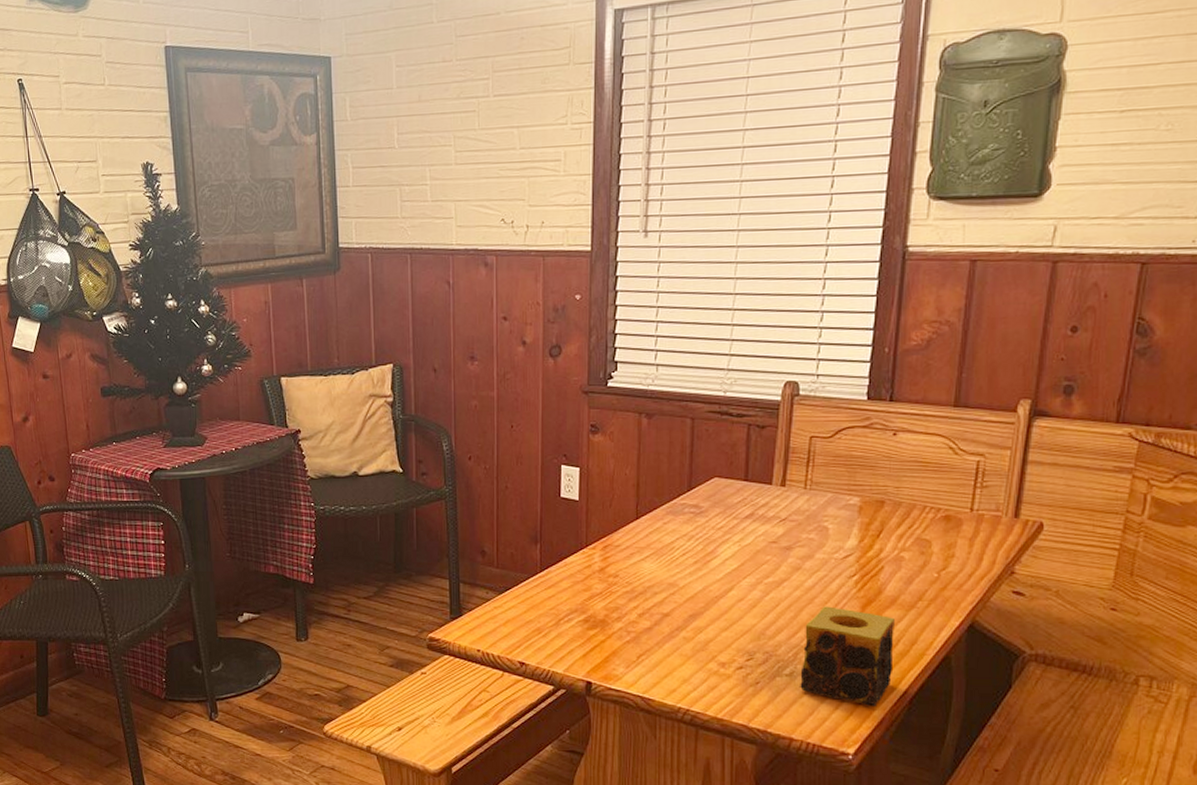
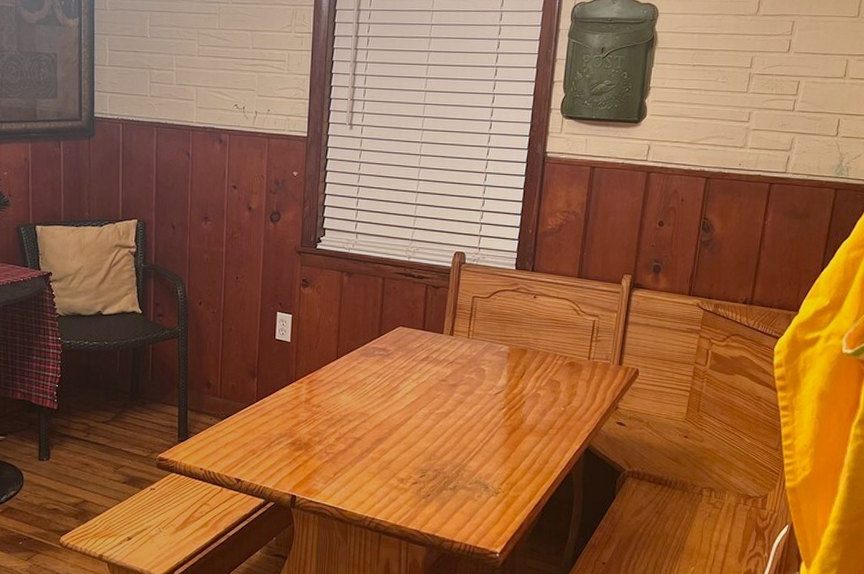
candle: present [800,606,895,706] -> none [461,433,532,513]

